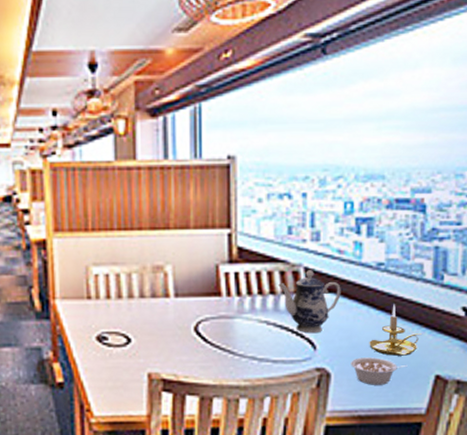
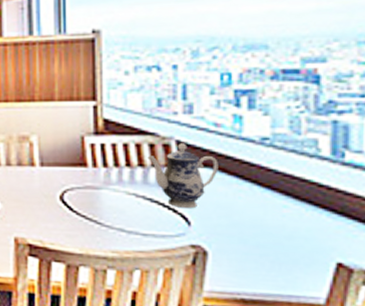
legume: present [351,357,408,385] -> none [231,237,301,269]
candle holder: present [369,304,423,356] -> none [253,182,319,239]

